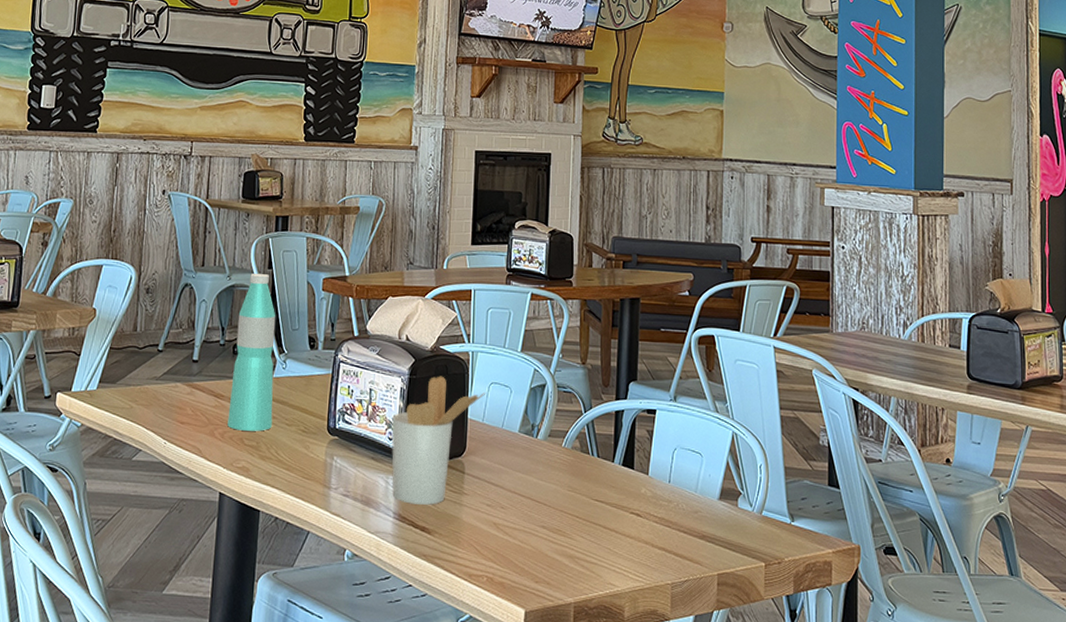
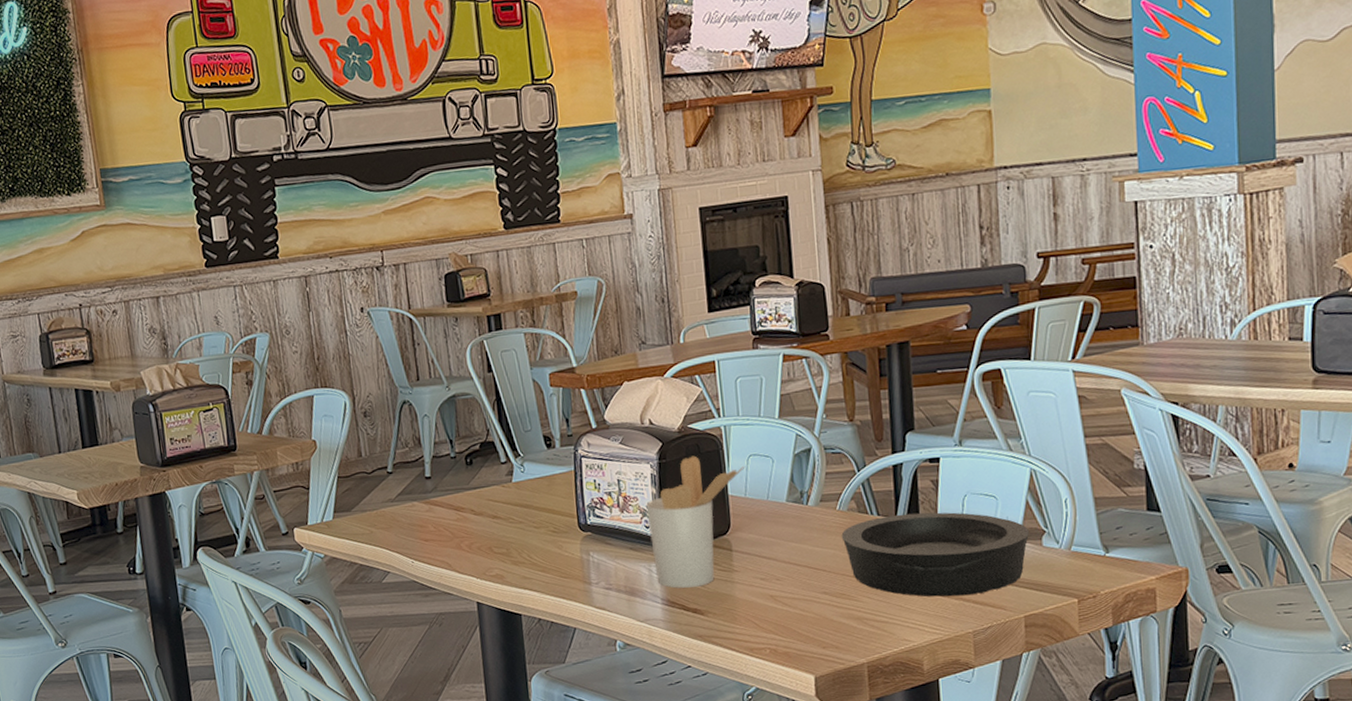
water bottle: present [227,273,276,431] -> none [464,378,520,540]
bowl: none [563,459,728,547] -> present [841,512,1030,597]

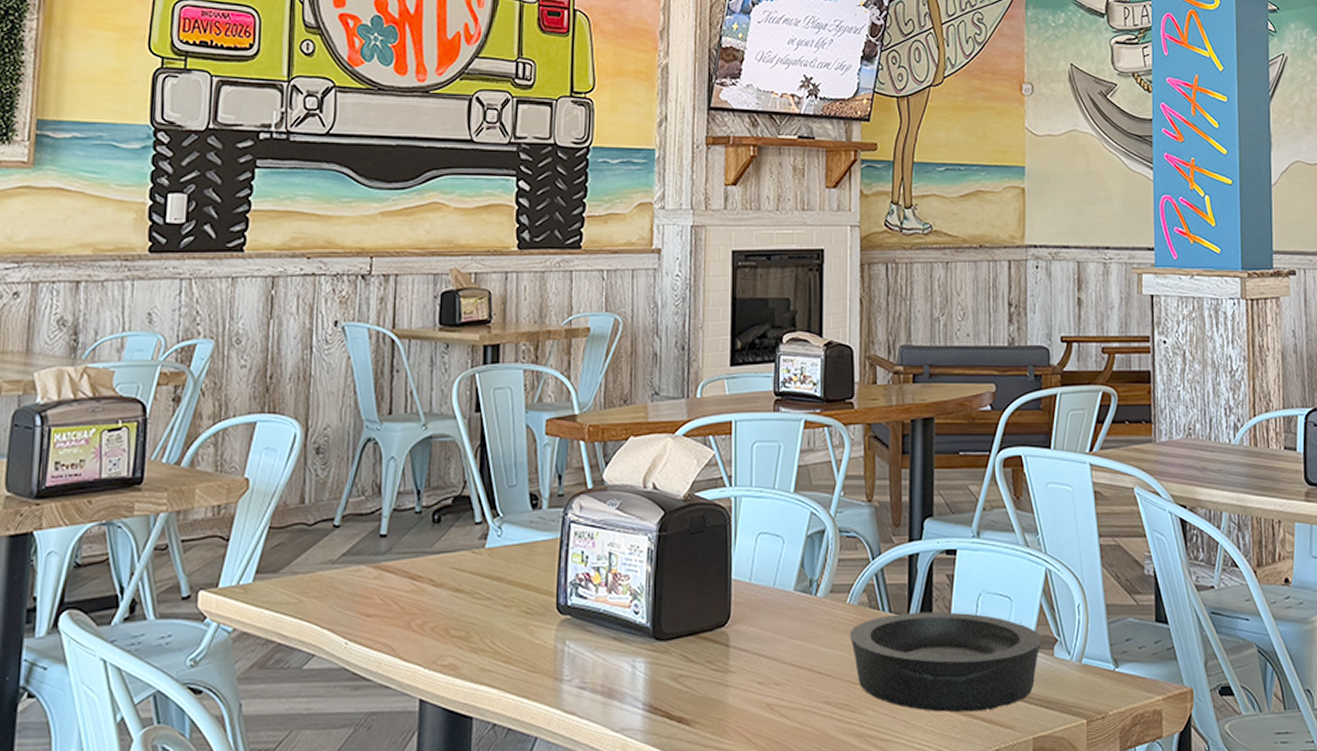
utensil holder: present [645,455,746,589] -> none [636,529,753,691]

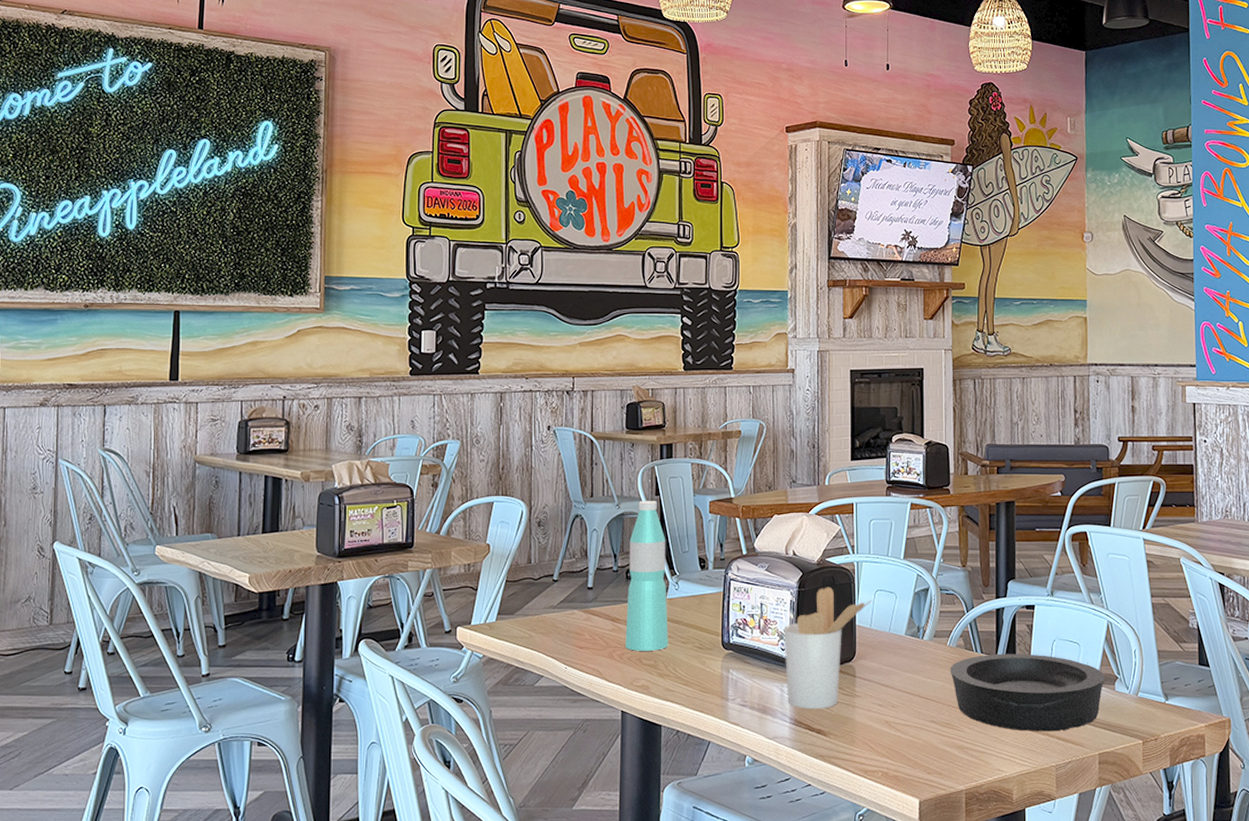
water bottle: none [428,419,487,619] -> present [625,501,668,651]
utensil holder: none [636,529,753,691] -> present [783,587,873,709]

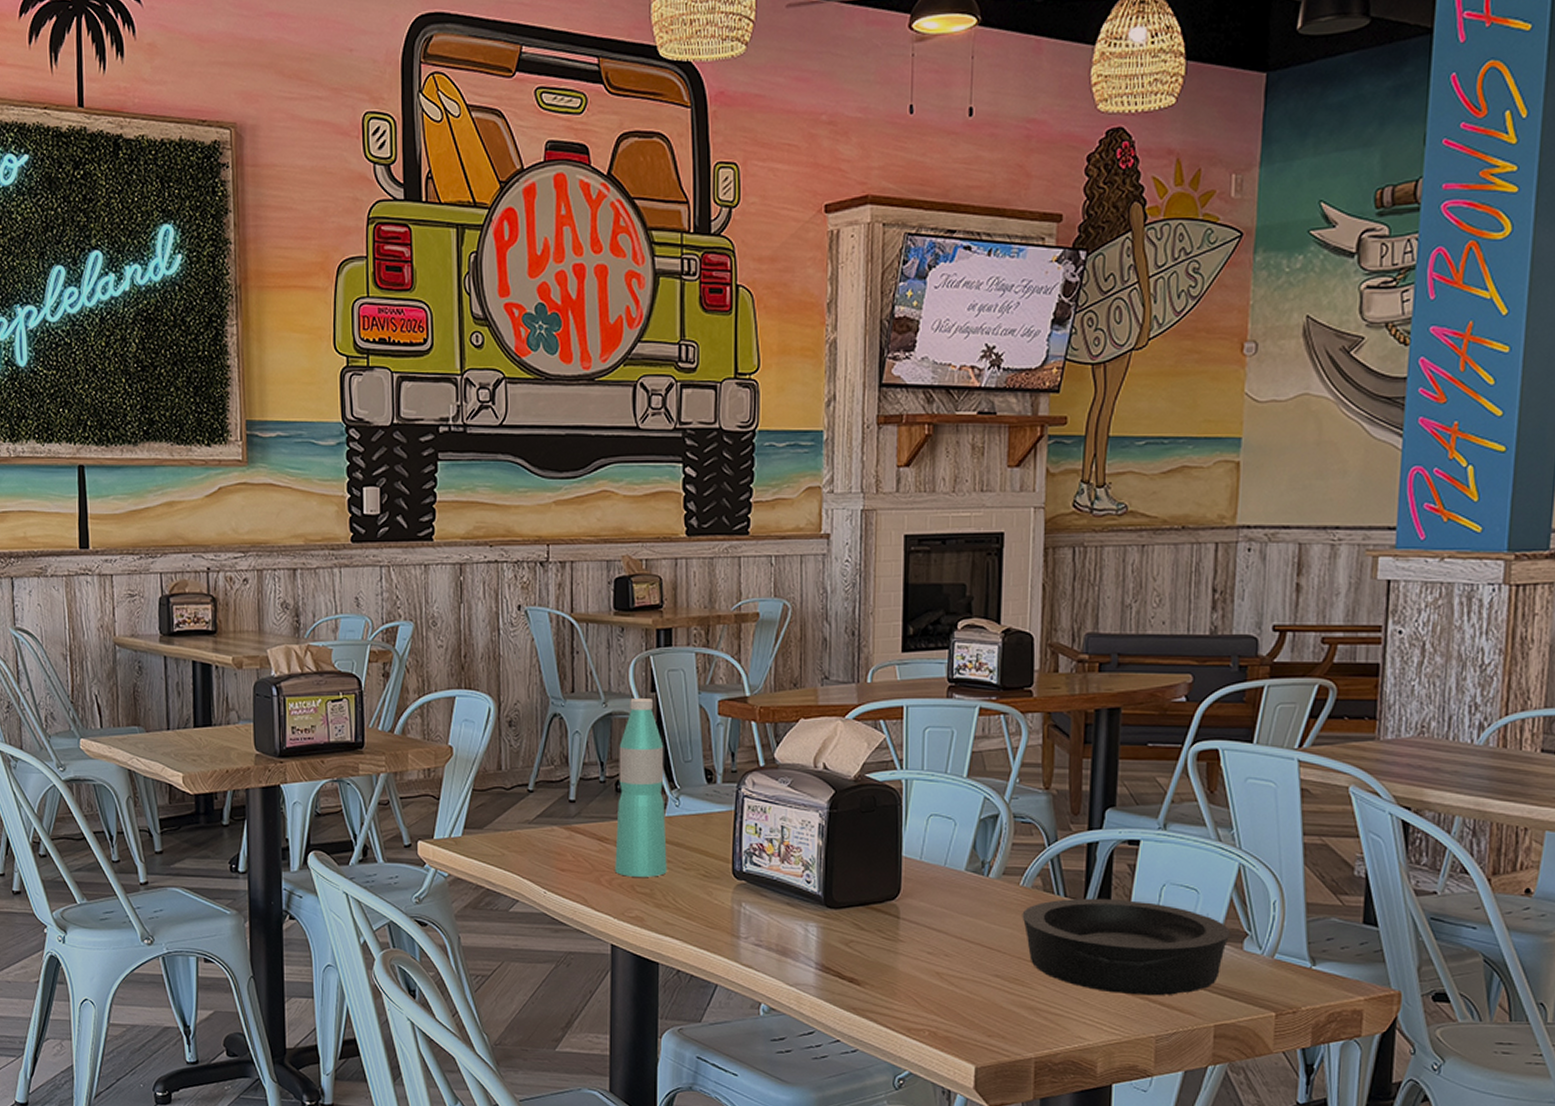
utensil holder: present [783,587,873,709] -> none [808,808,924,954]

